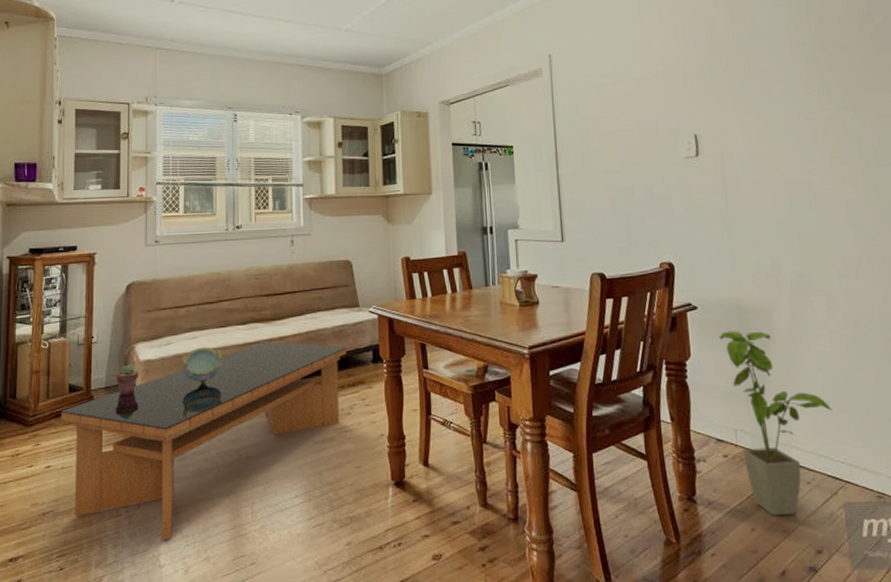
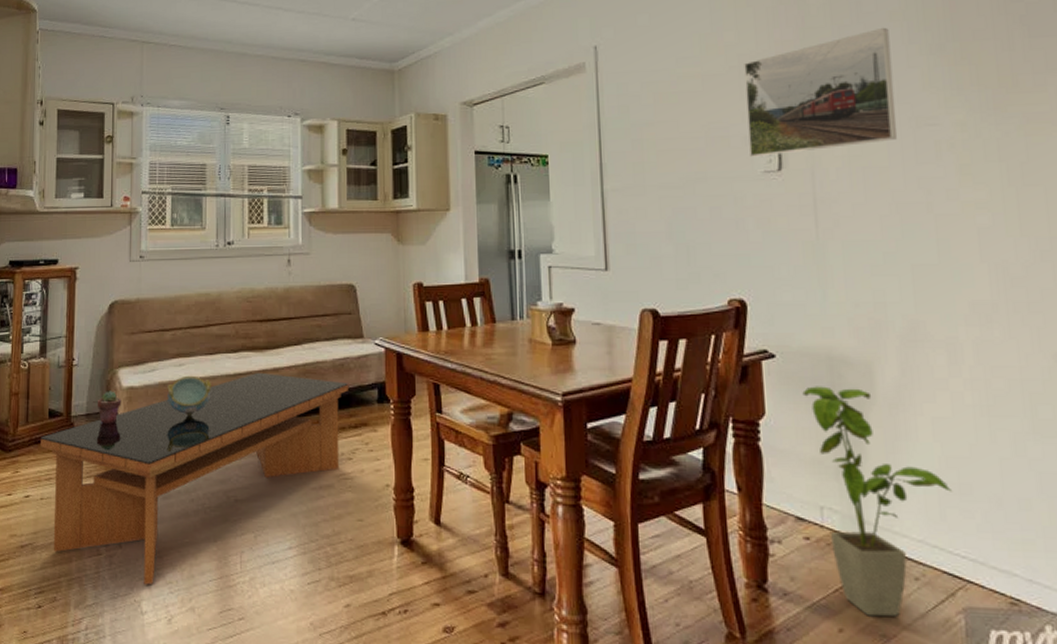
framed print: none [667,41,785,145] -> present [744,27,898,157]

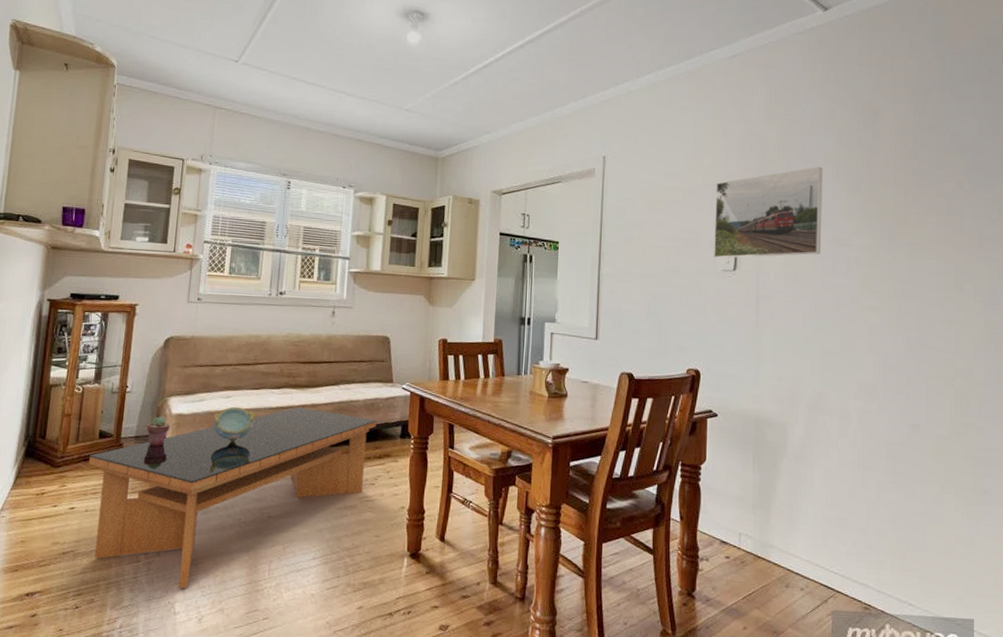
house plant: present [802,386,952,617] -> none [735,440,832,618]

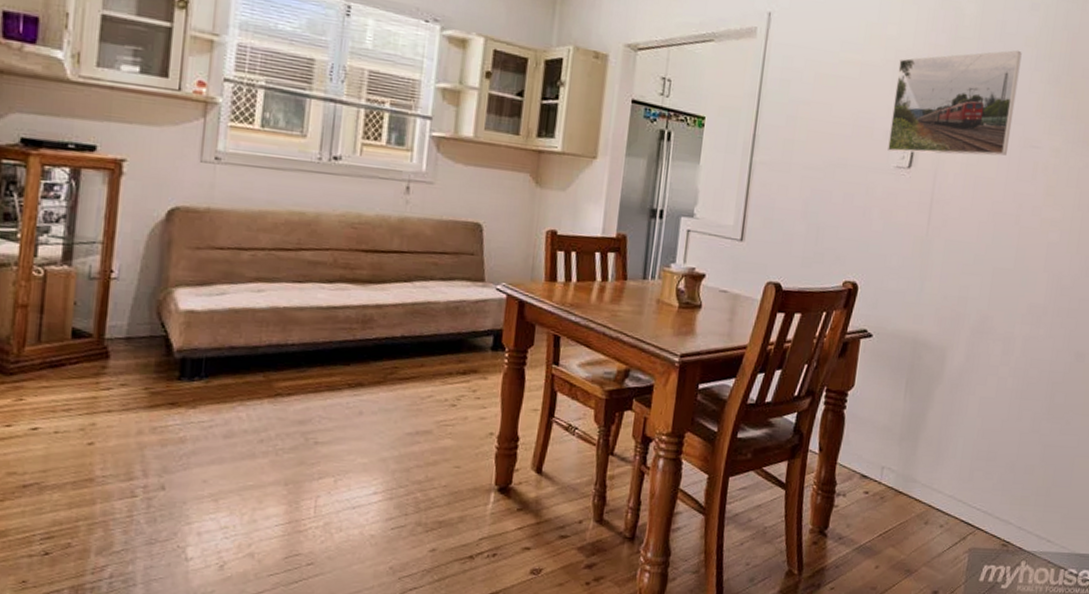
coffee table: present [89,407,376,589] -> none [57,307,461,530]
potted succulent: present [146,416,170,446] -> none [141,312,177,351]
decorative bowl: present [213,406,255,442] -> none [238,303,298,349]

